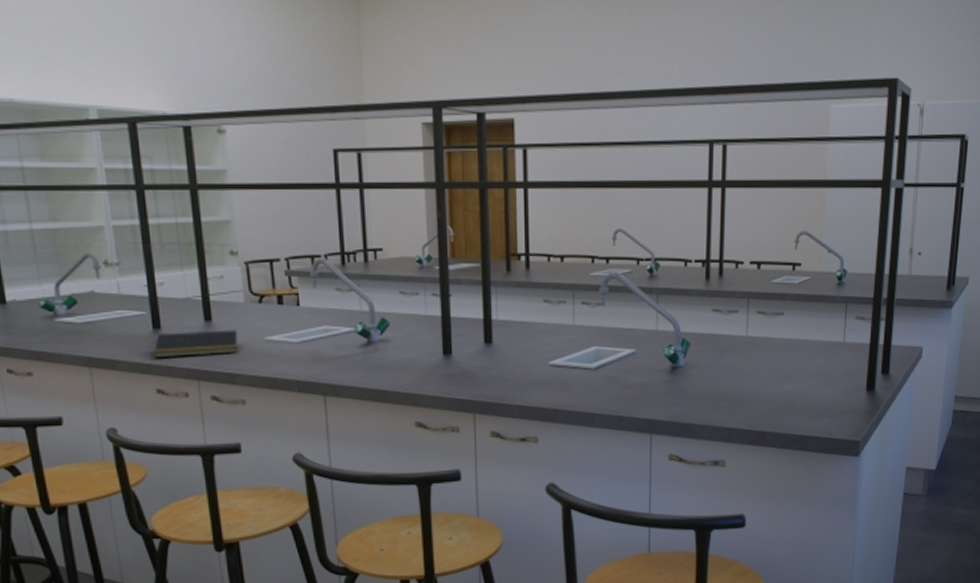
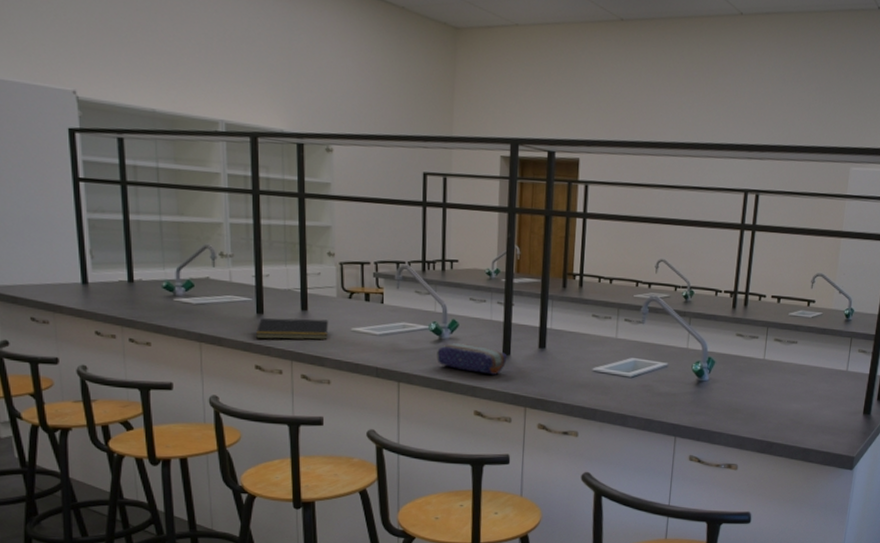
pencil case: none [366,345,448,379] -> present [437,343,506,375]

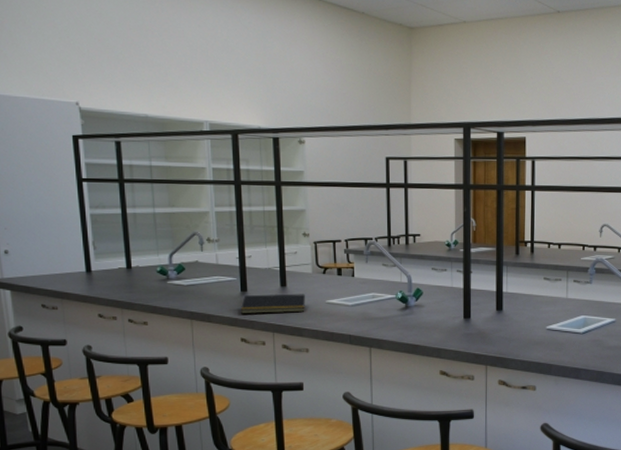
pencil case: present [437,343,506,375] -> none [404,310,467,337]

